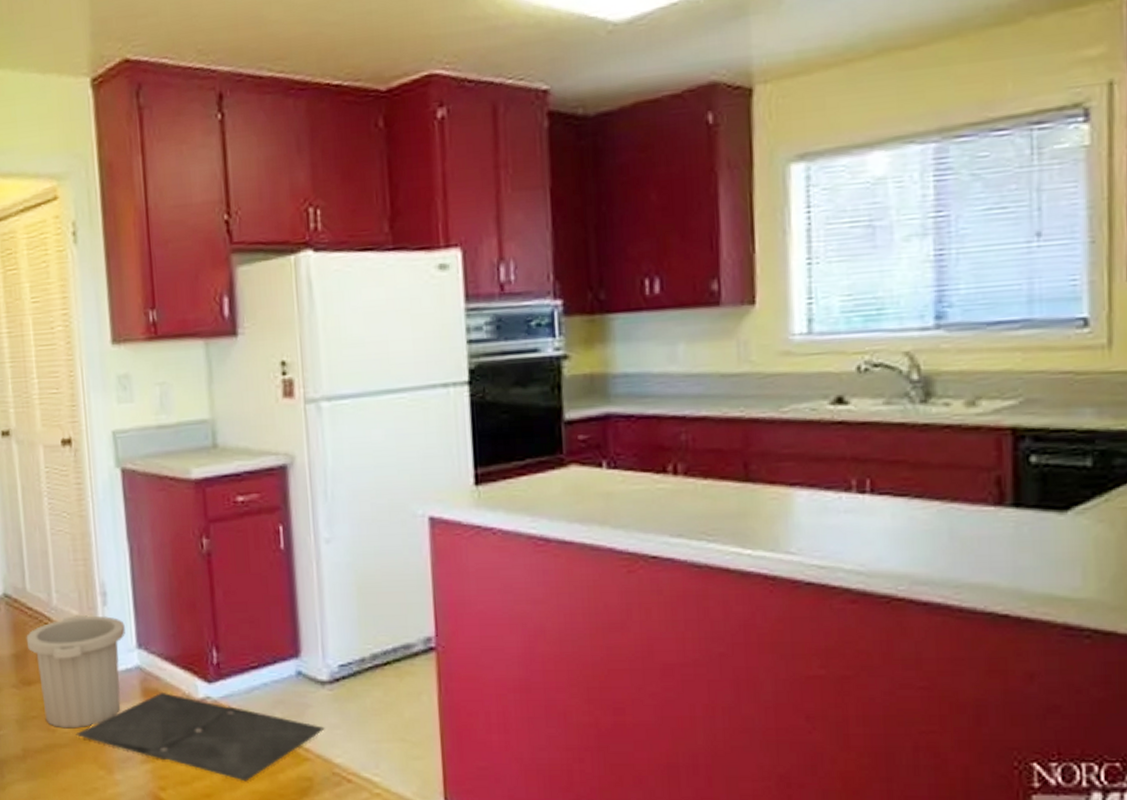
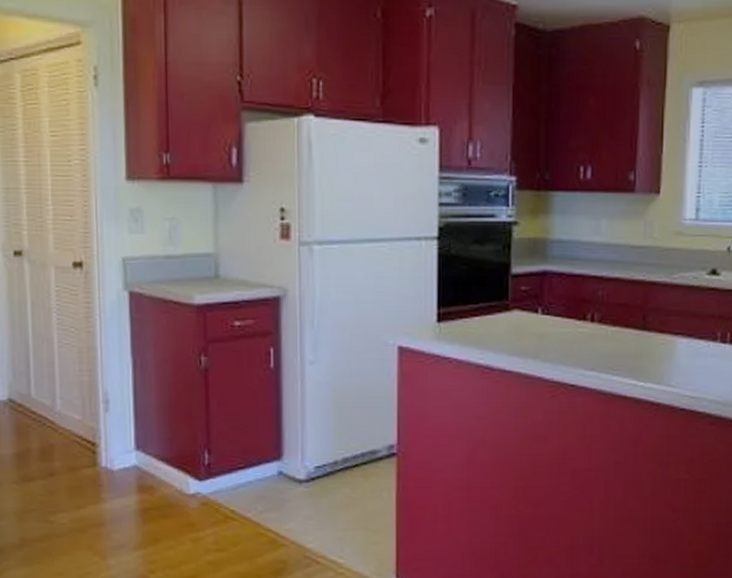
trash can: present [26,614,125,729] -> none [28,419,125,520]
door mat: present [76,693,325,782] -> none [73,489,300,565]

